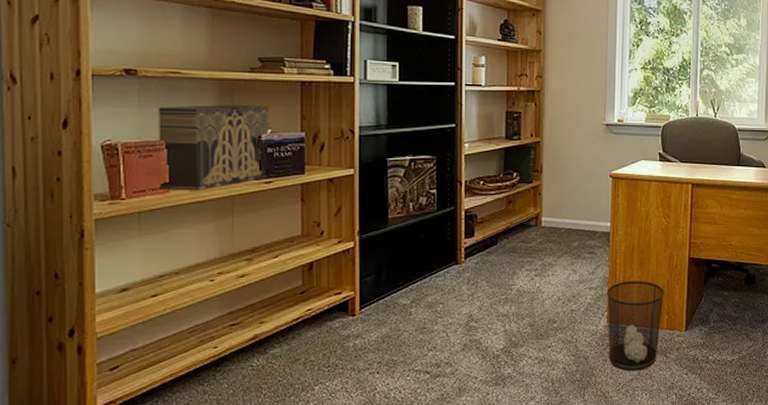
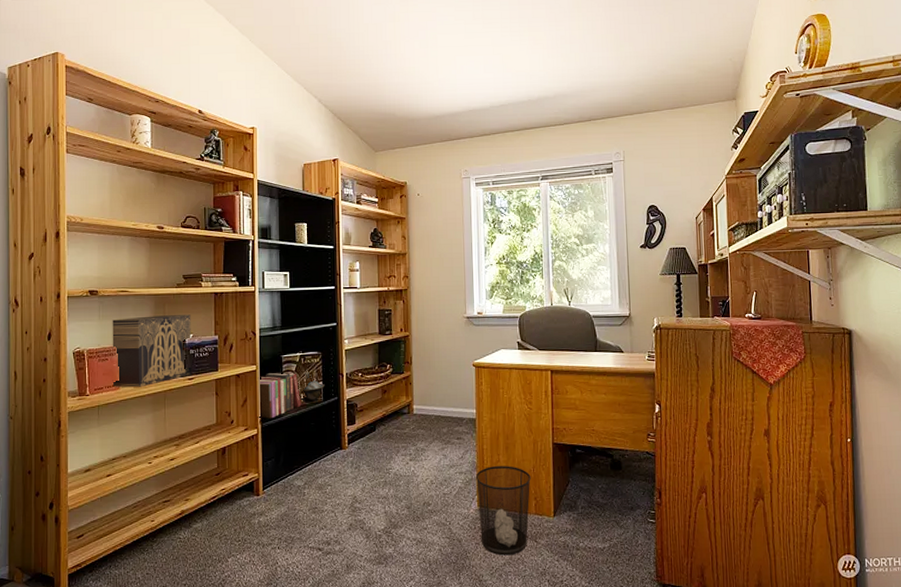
books: none [354,177,410,230] -> present [257,372,302,419]
ceramic bowl: none [406,174,439,212] -> present [298,369,325,402]

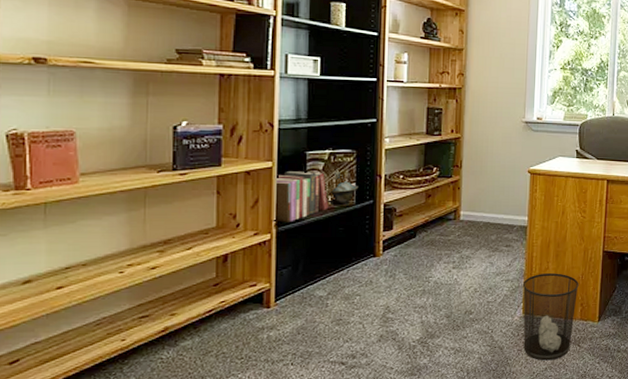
decorative box: present [112,314,191,388] -> none [67,95,186,182]

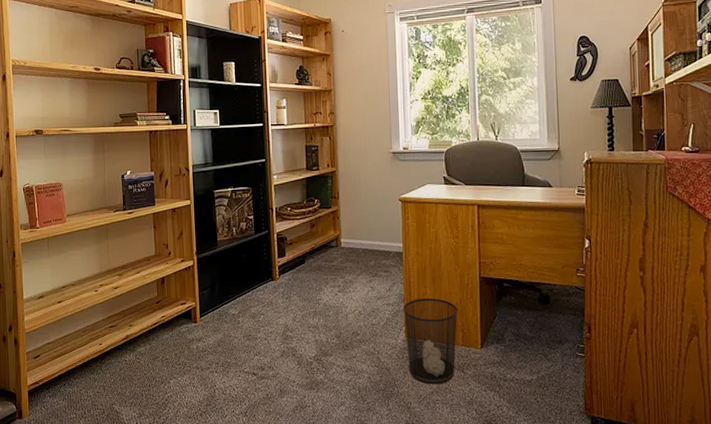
books: present [271,170,329,222] -> none [192,206,234,251]
ceramic bowl: present [325,168,359,205] -> none [230,203,256,235]

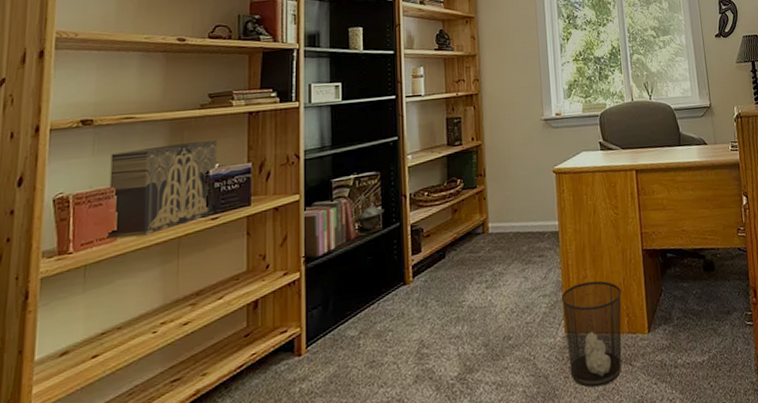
decorative box: none [57,152,131,221] -> present [106,140,217,239]
books: none [192,206,234,251] -> present [300,199,356,258]
ceramic bowl: none [230,203,256,235] -> present [351,192,385,233]

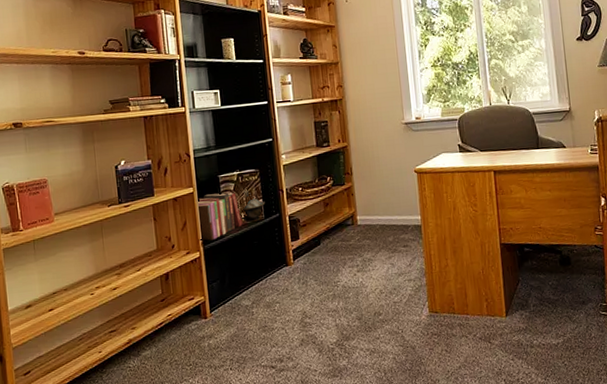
decorative box: present [106,140,217,239] -> none [40,140,127,220]
waste bin: present [561,280,622,388] -> none [424,269,481,359]

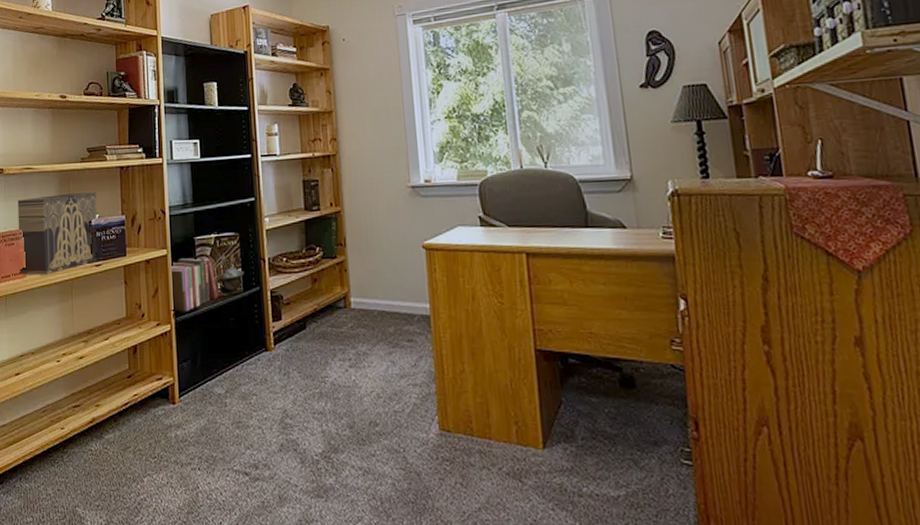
decorative box: none [40,140,127,220] -> present [17,192,99,275]

